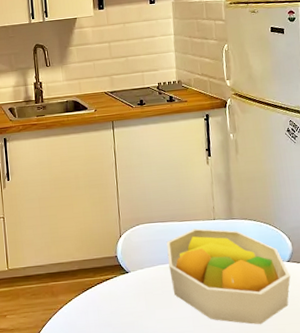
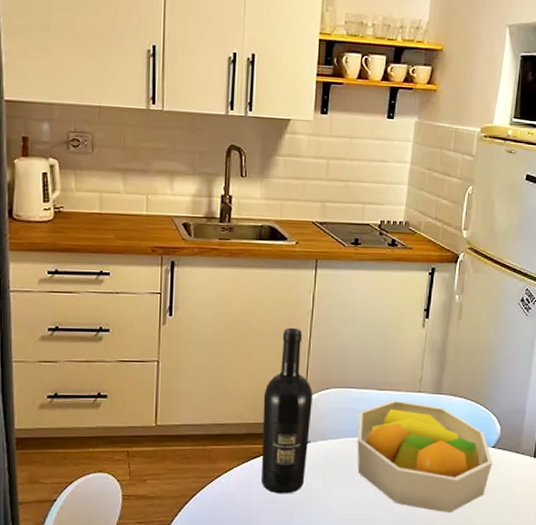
wine bottle: none [87,177,131,319] -> present [261,327,313,494]

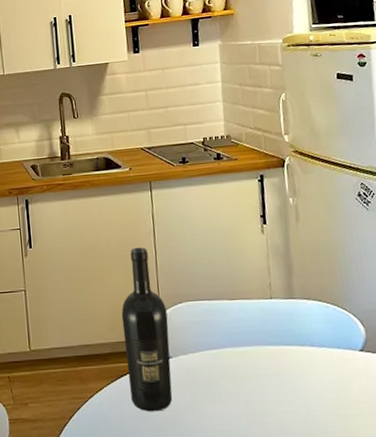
fruit bowl: present [357,400,493,513] -> none [214,308,365,426]

